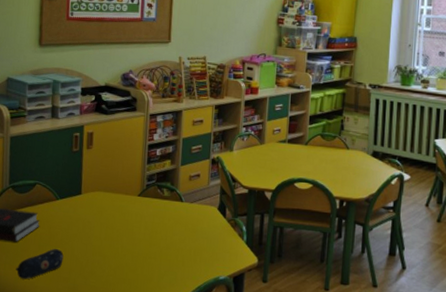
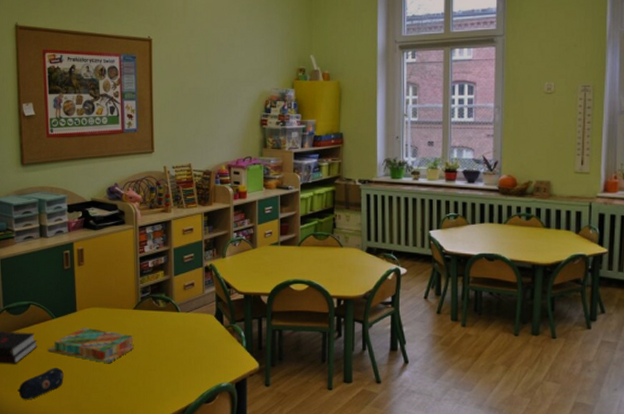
board game: none [49,210,136,248] -> present [48,327,134,363]

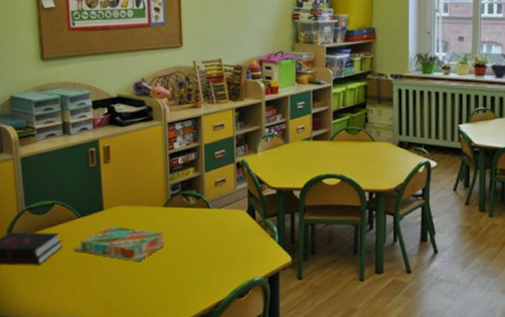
pencil case: present [17,368,64,400] -> none [42,268,92,301]

